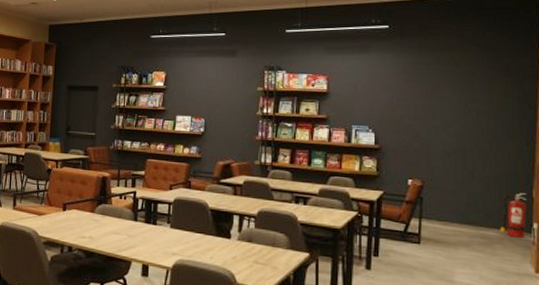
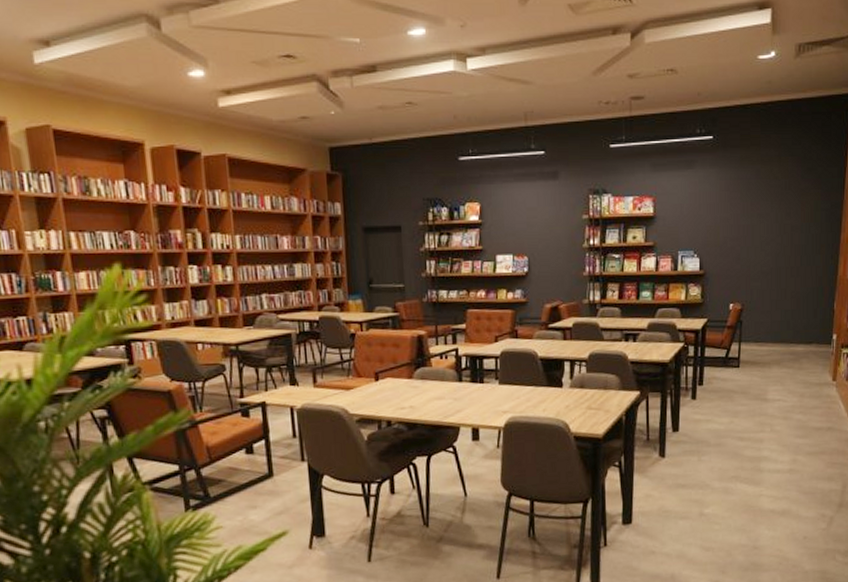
fire extinguisher: present [500,193,527,238] -> none [806,306,829,350]

